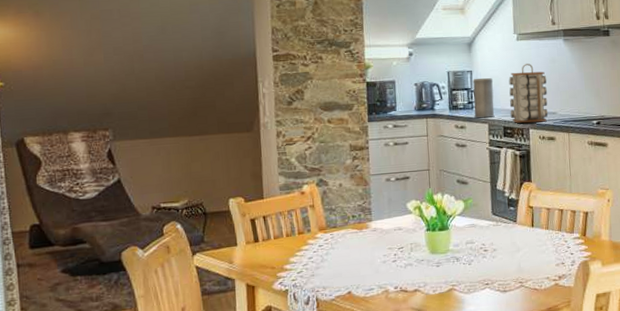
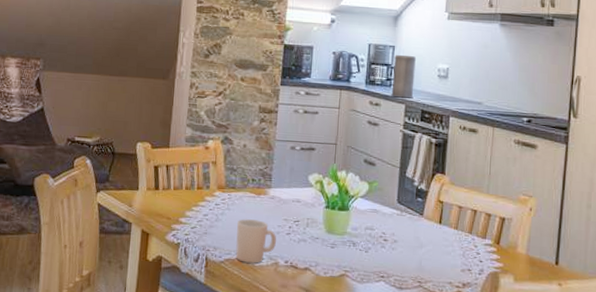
mug: none [343,253,384,296] -> present [235,219,277,264]
spice rack: present [508,64,549,124] -> none [430,46,476,112]

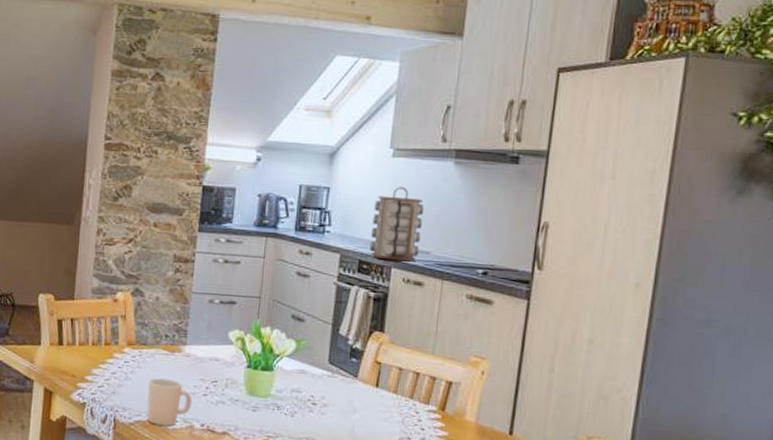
canister: present [391,54,417,98] -> none [324,197,355,247]
spice rack: none [430,46,476,112] -> present [369,187,425,262]

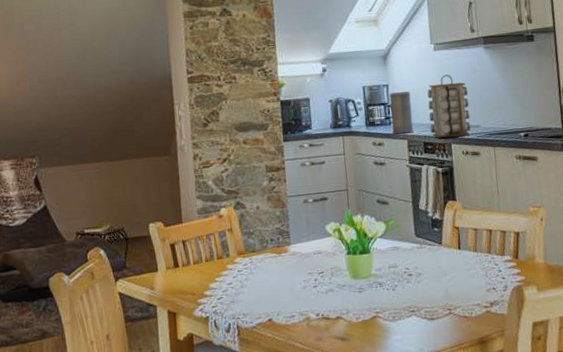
mug: present [146,378,192,426] -> none [263,278,305,324]
canister: none [324,197,355,247] -> present [389,91,414,135]

